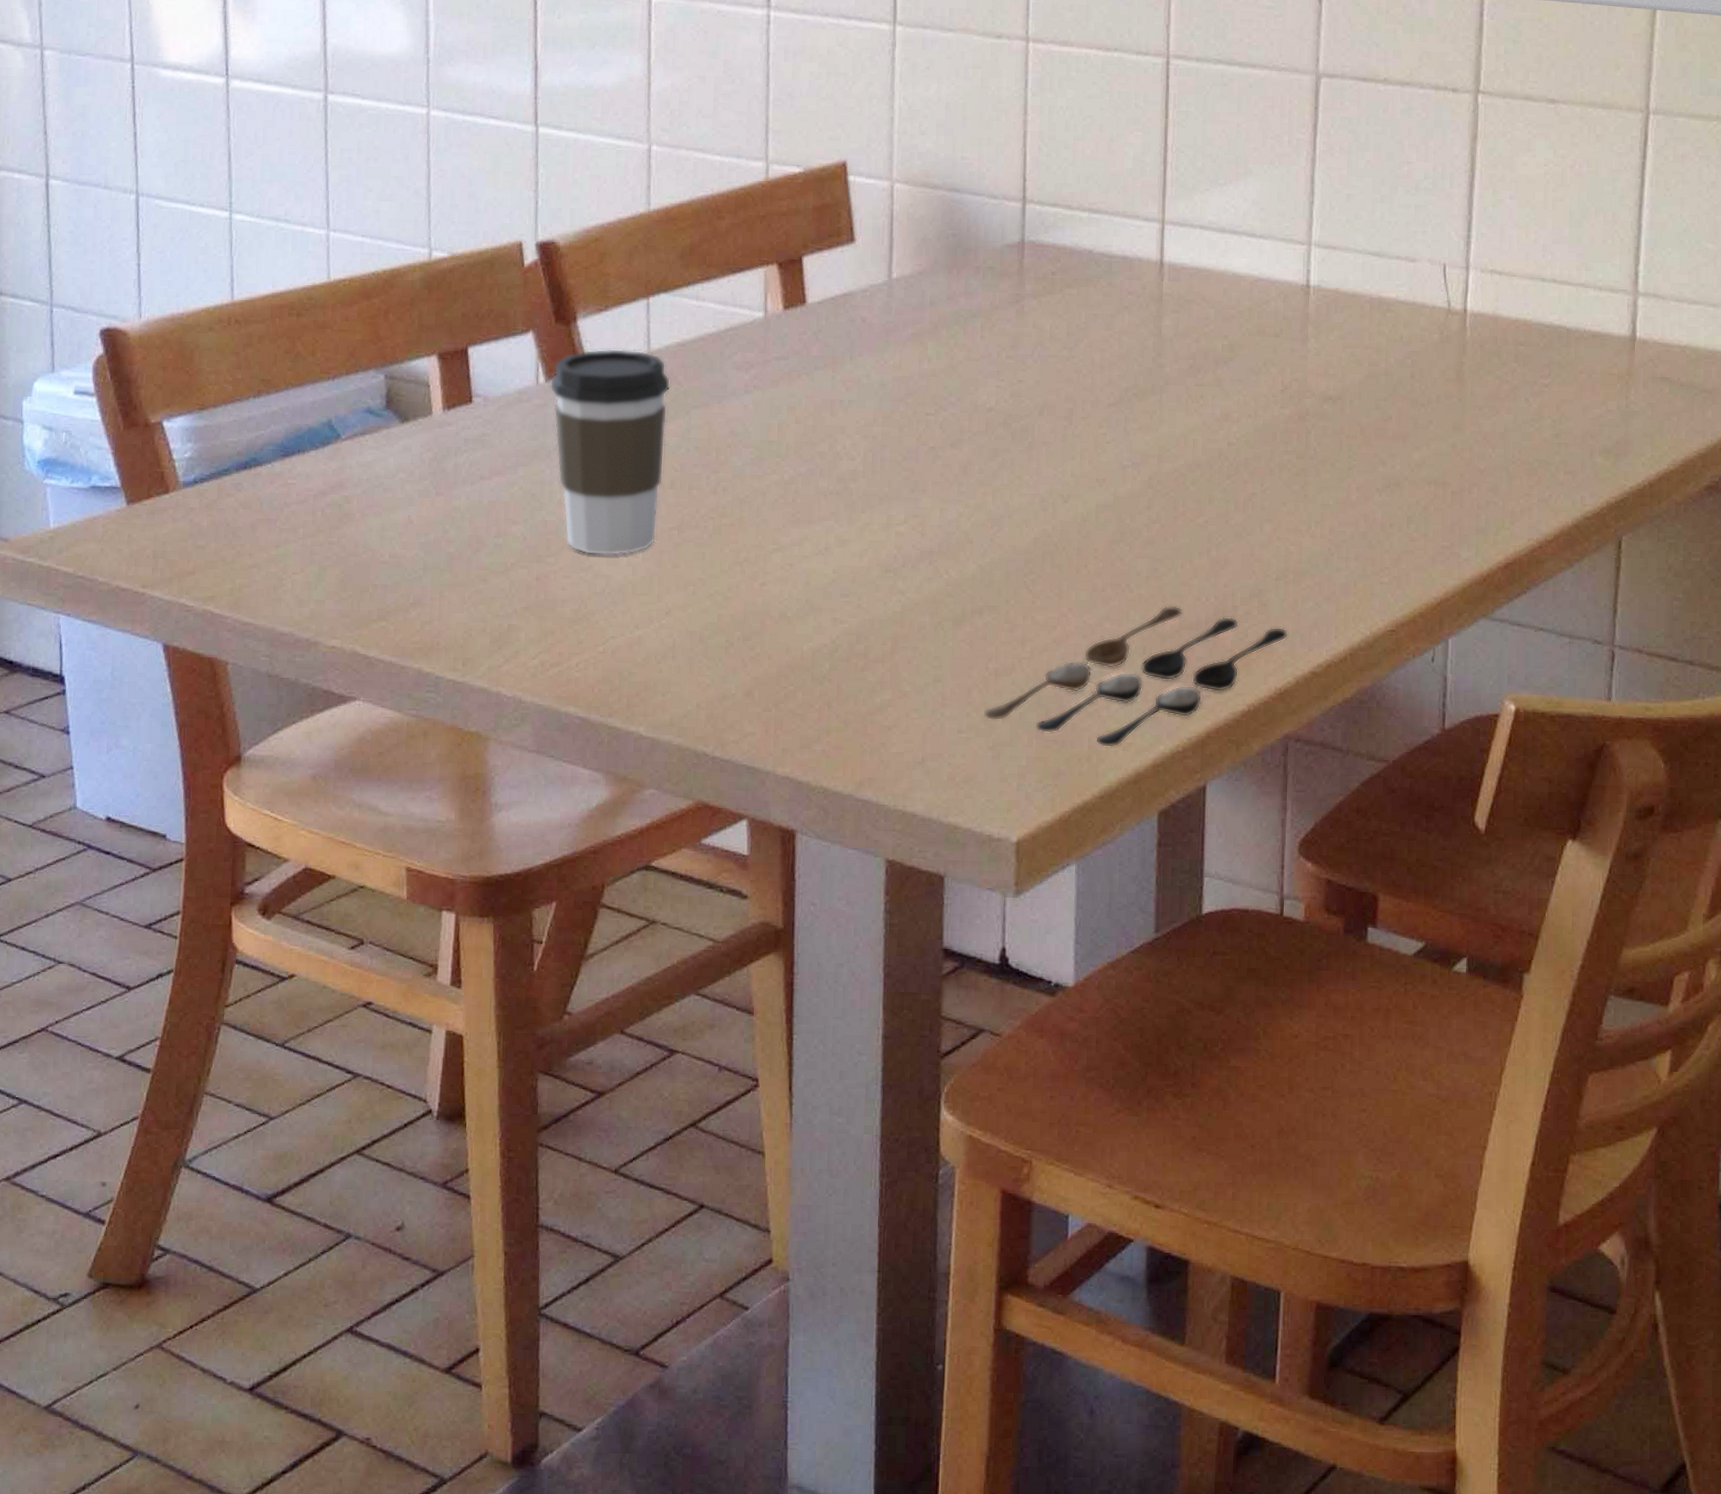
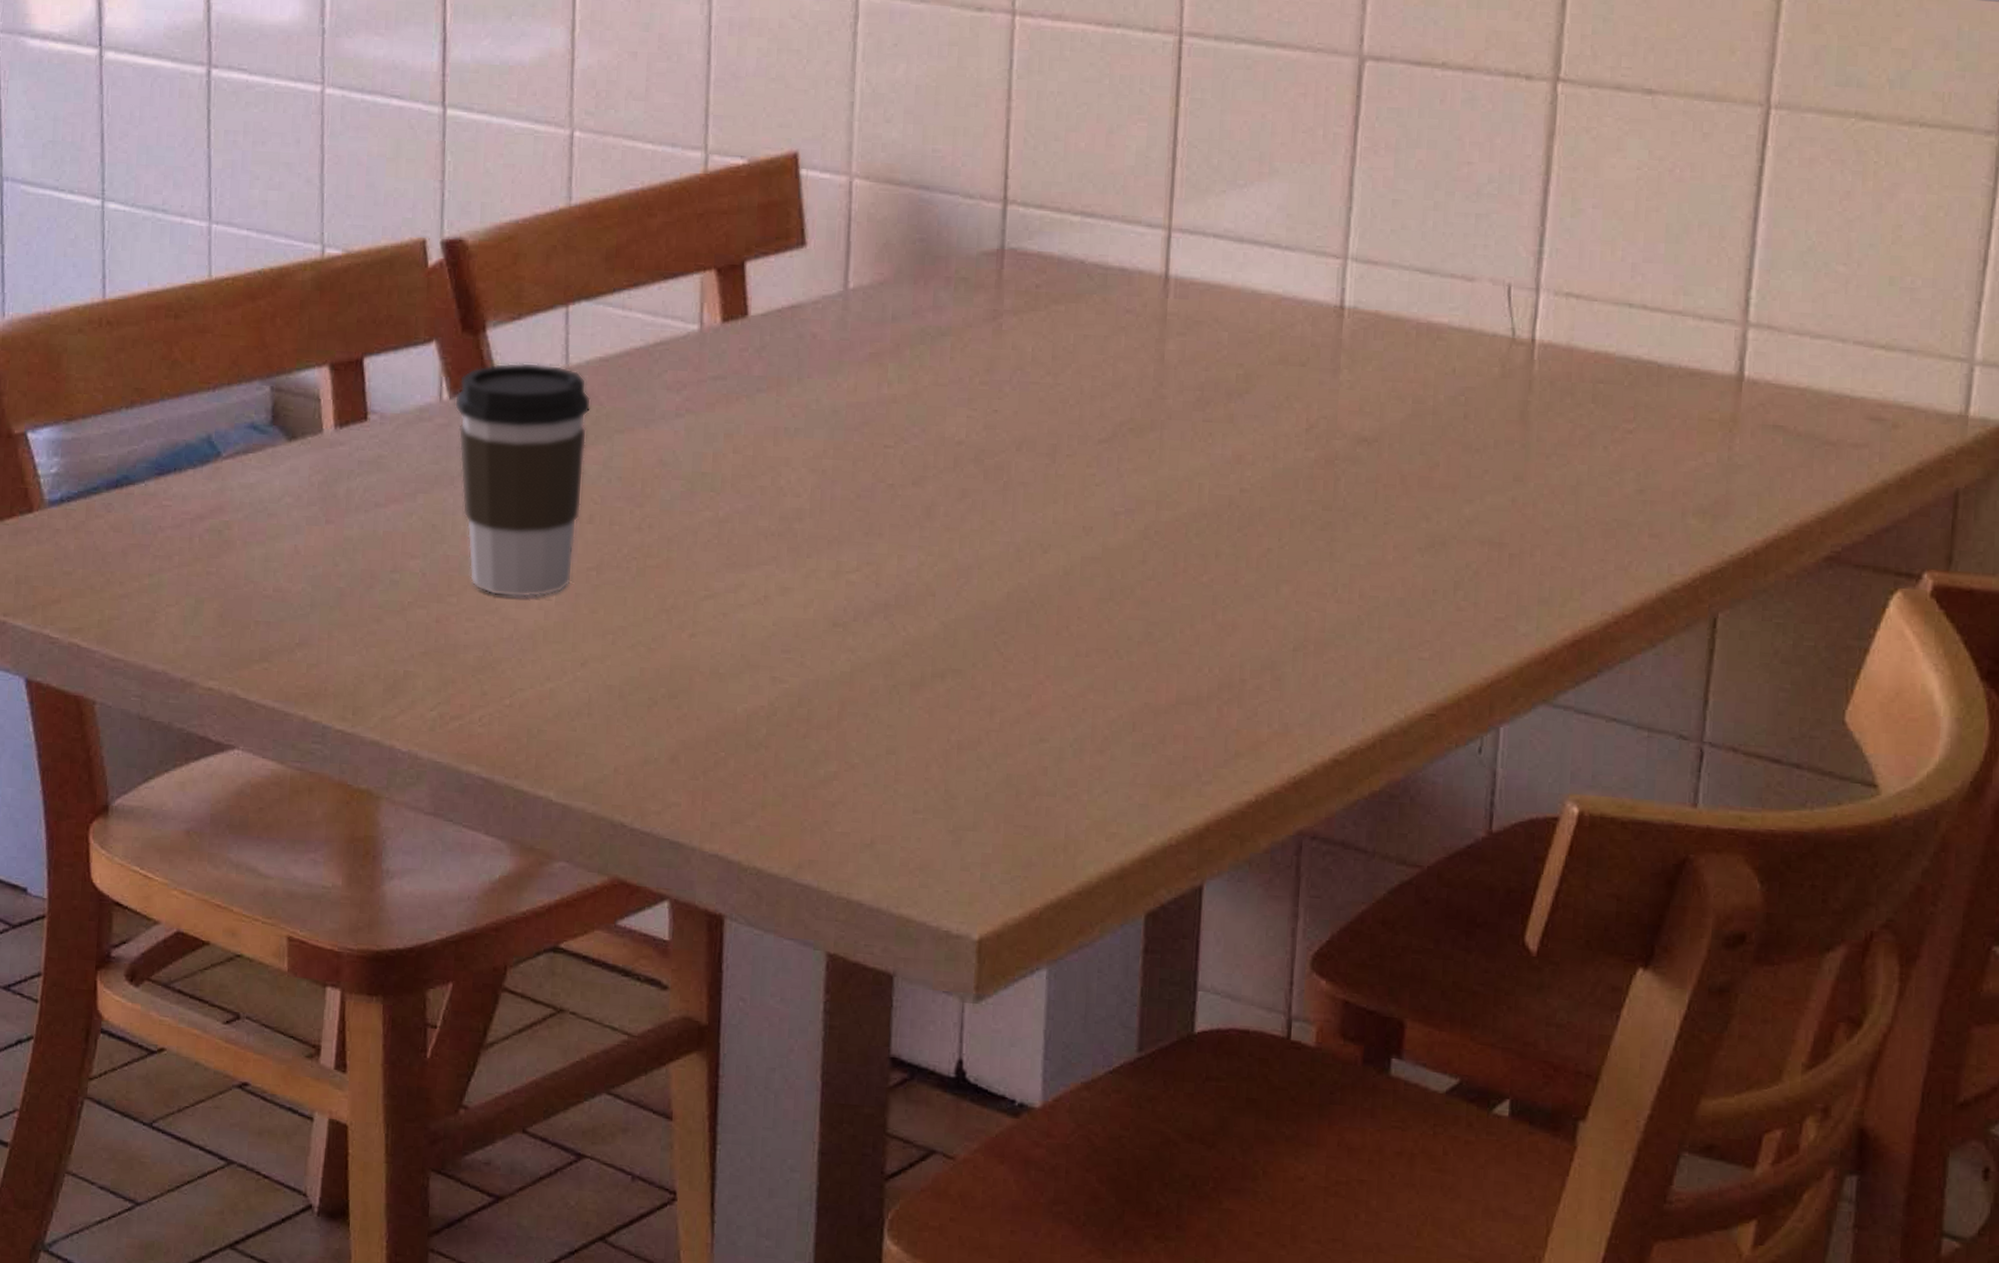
spoon: present [983,605,1289,748] -> none [943,676,1307,838]

